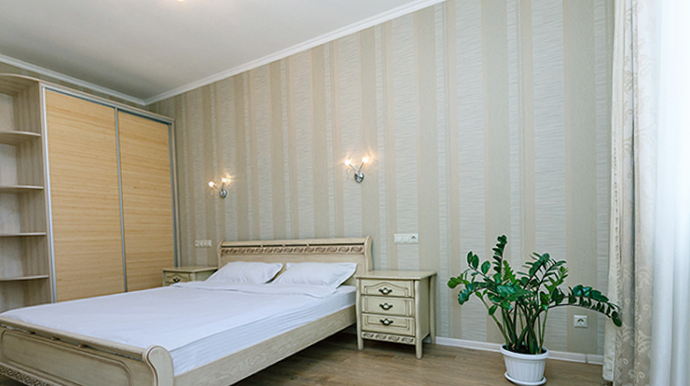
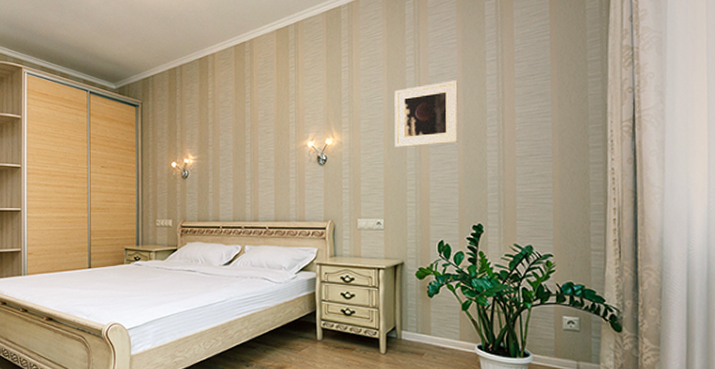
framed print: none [426,101,485,166] -> present [394,80,459,148]

